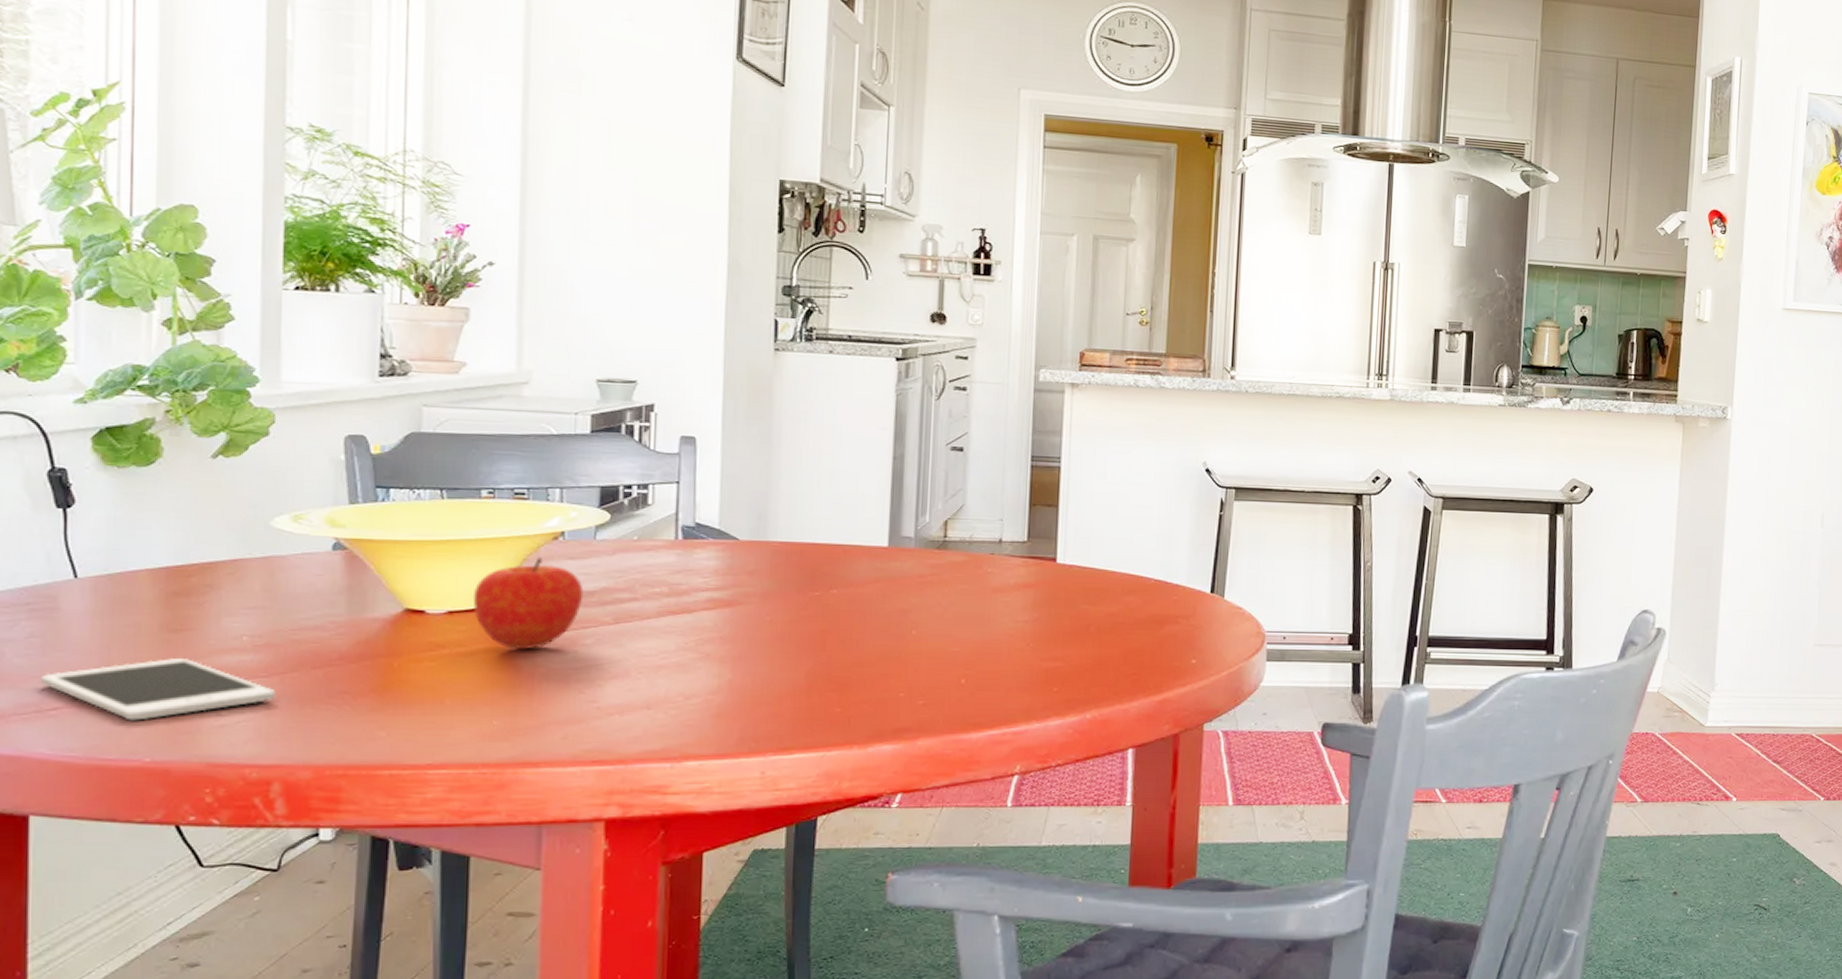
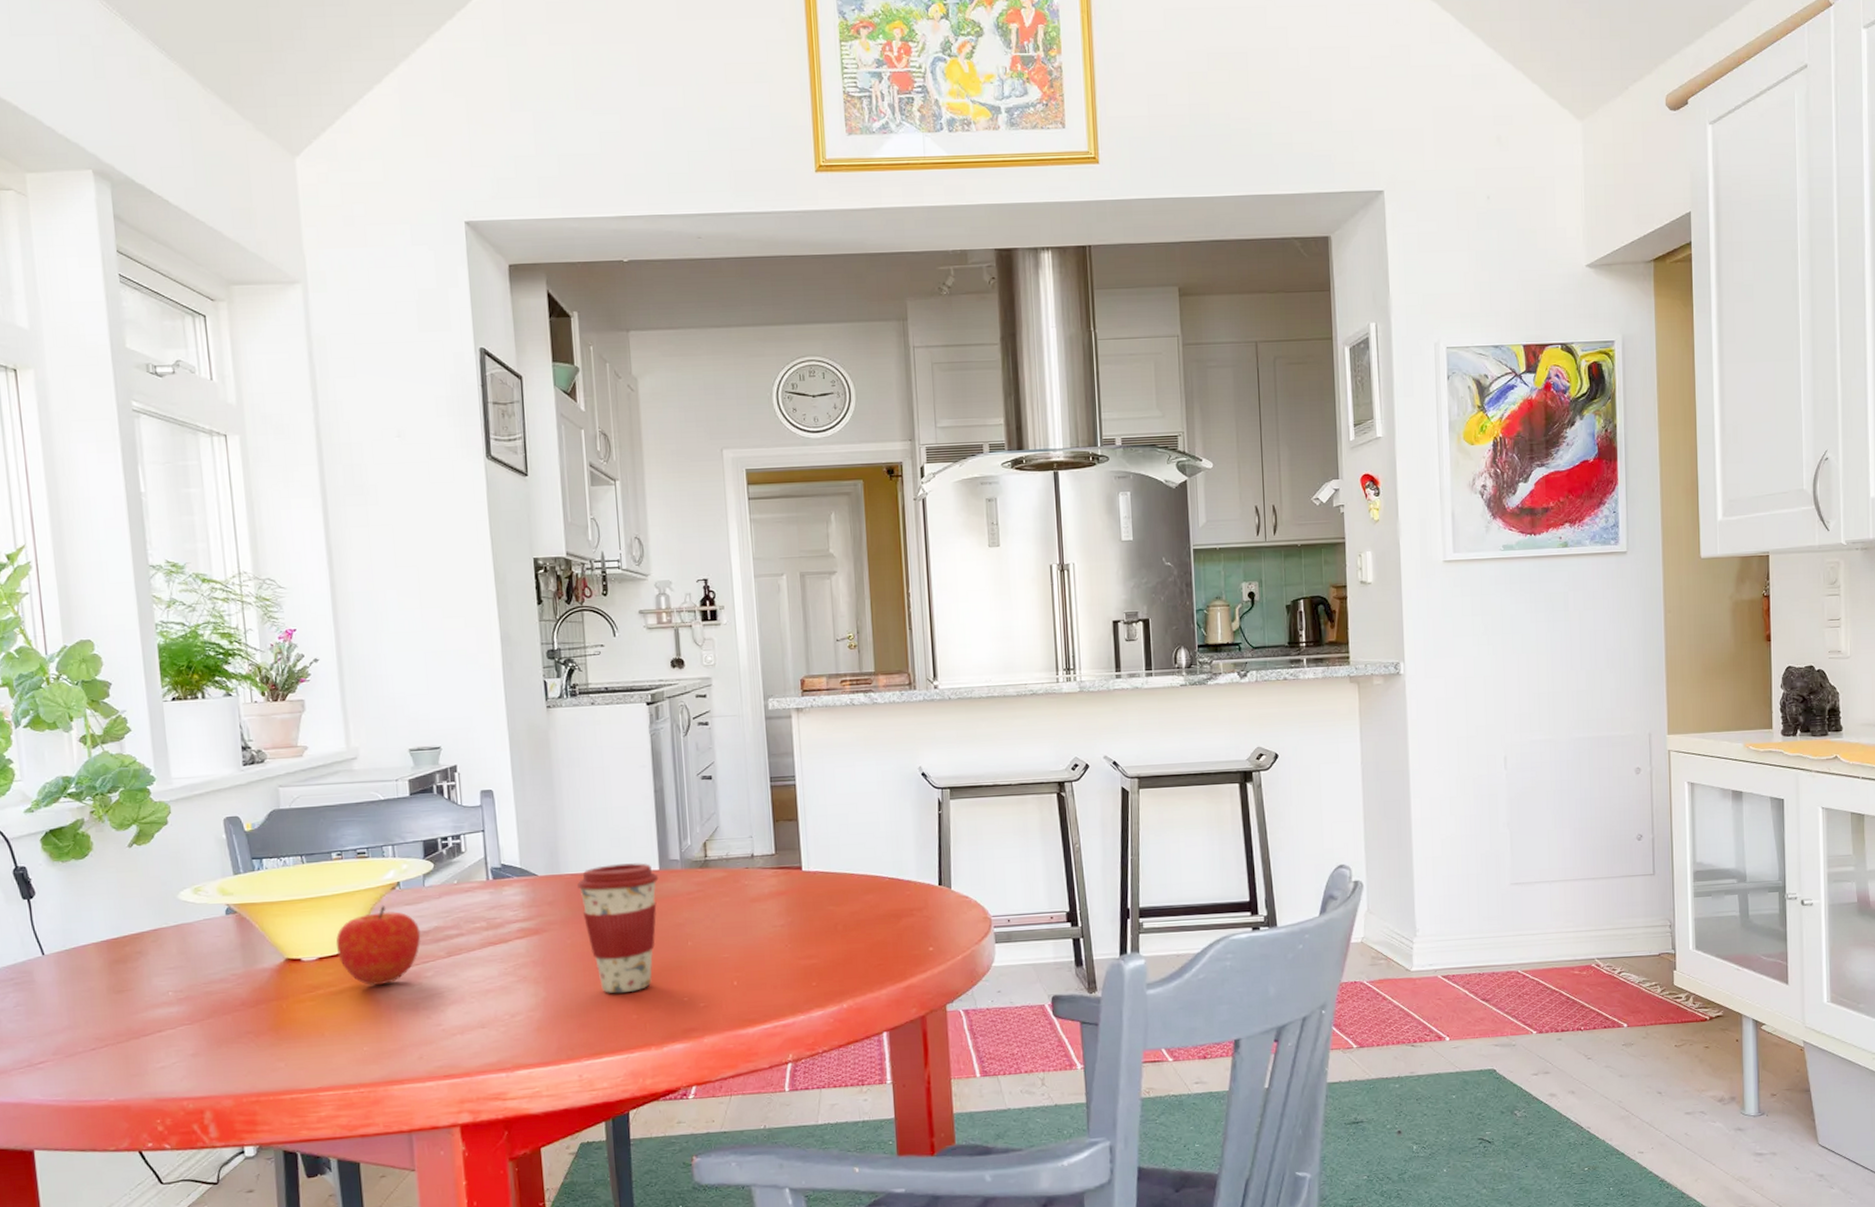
cell phone: present [40,658,275,721] -> none [28,1014,198,1068]
coffee cup: none [787,535,886,683] -> present [577,862,659,994]

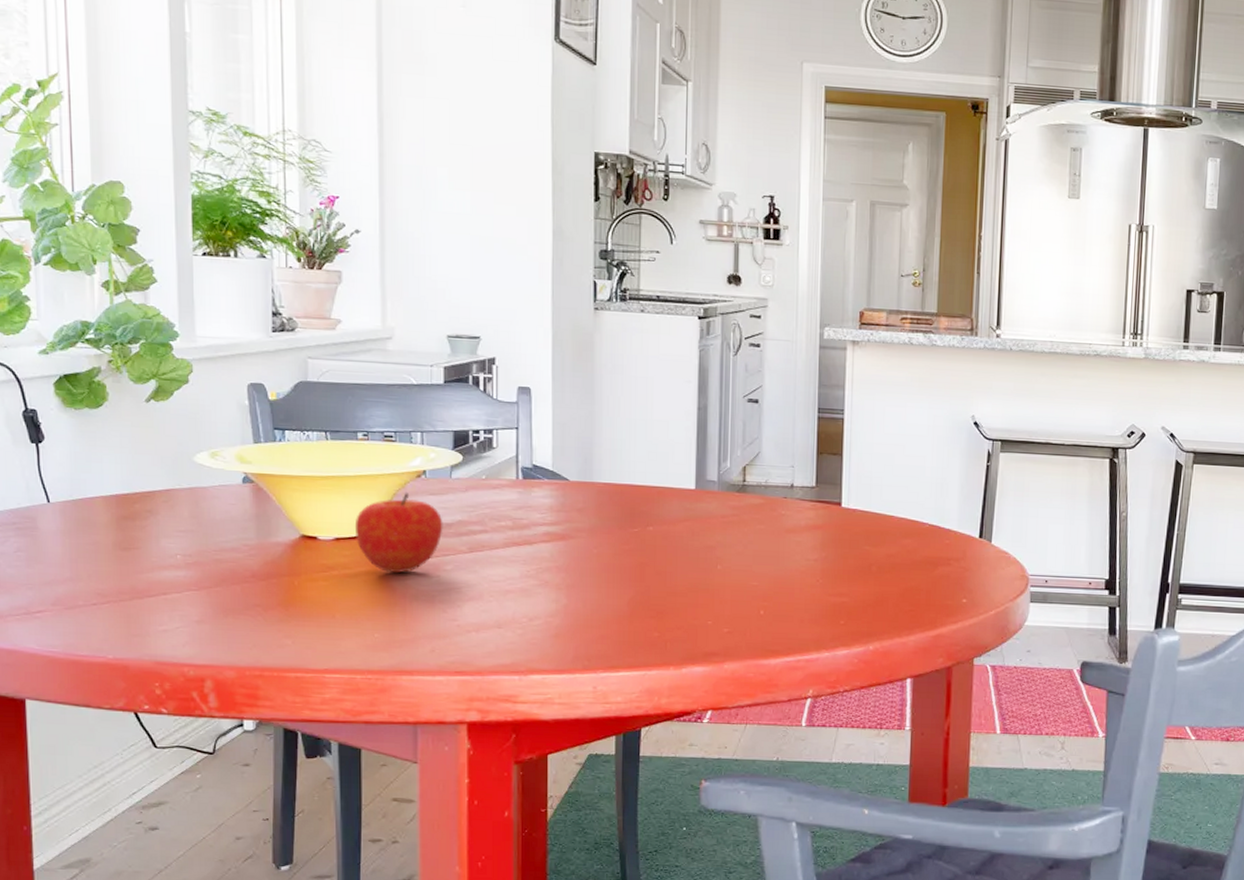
coffee cup: present [577,862,659,994] -> none [610,477,694,610]

